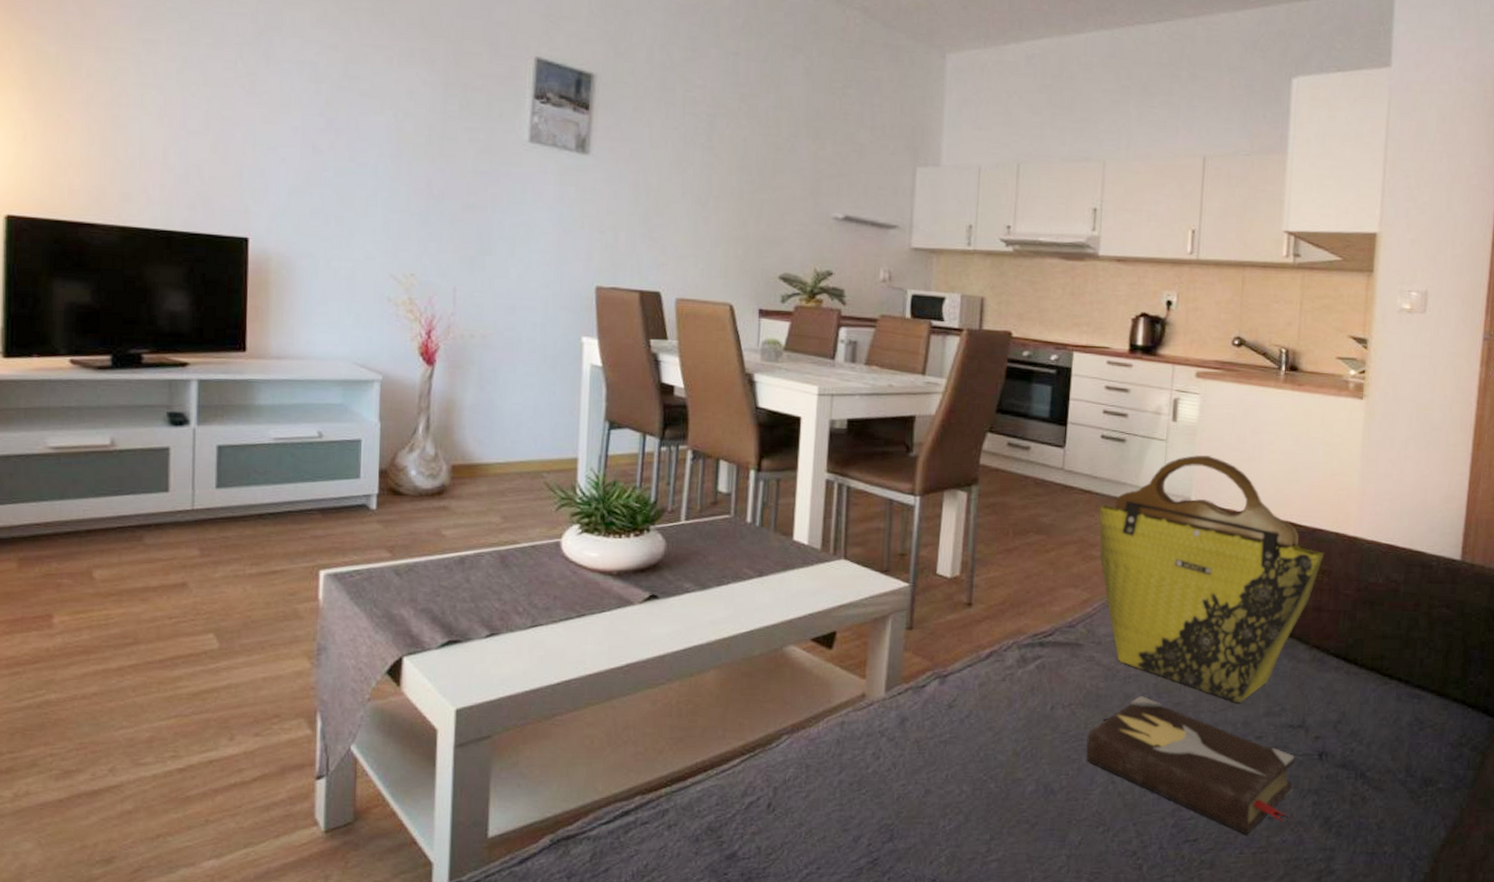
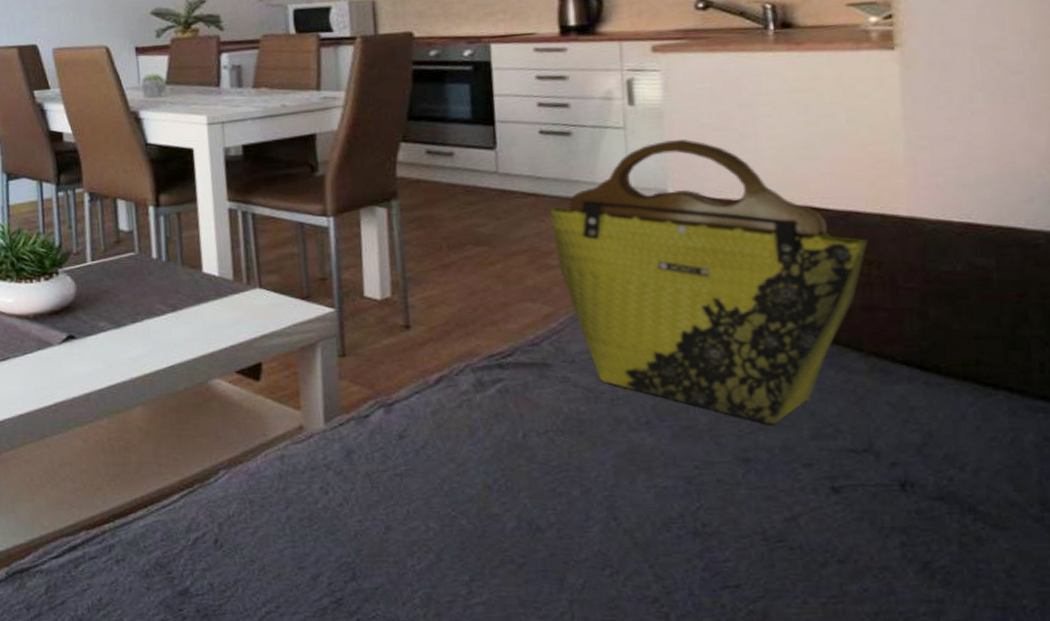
hardback book: present [1086,695,1295,835] -> none [573,419,868,581]

